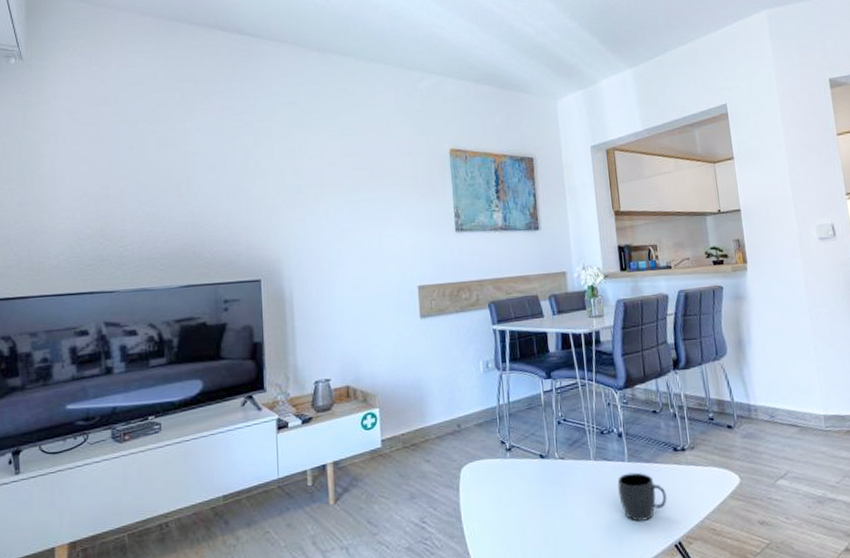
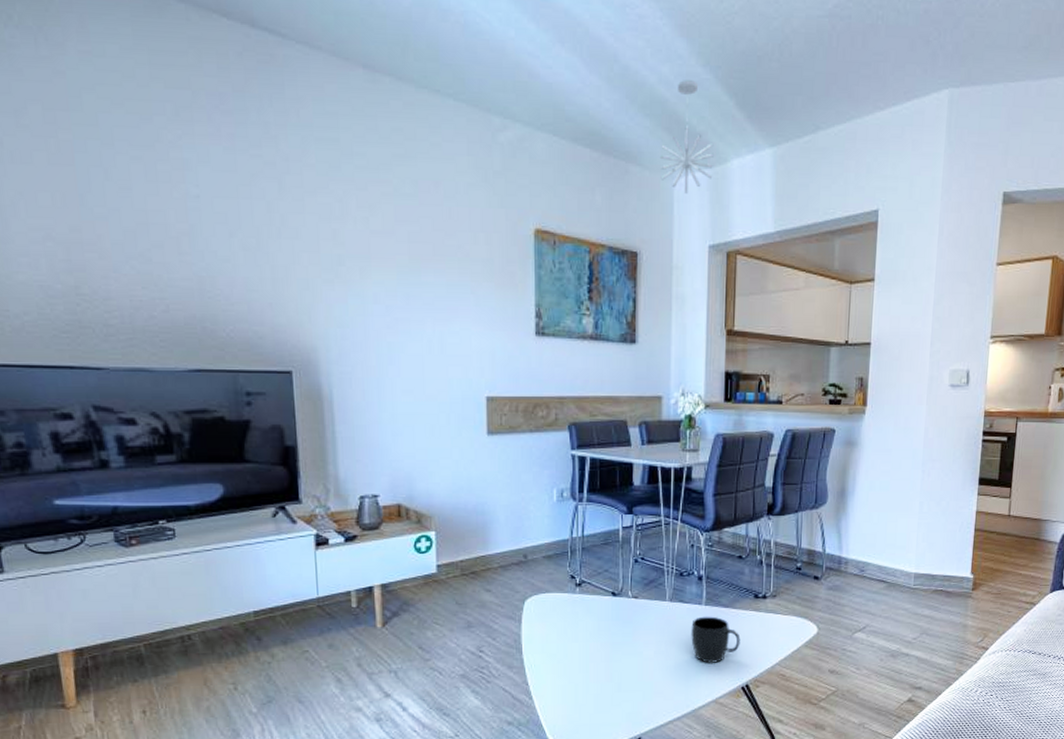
pendant light: none [543,29,587,110] -> present [659,80,714,194]

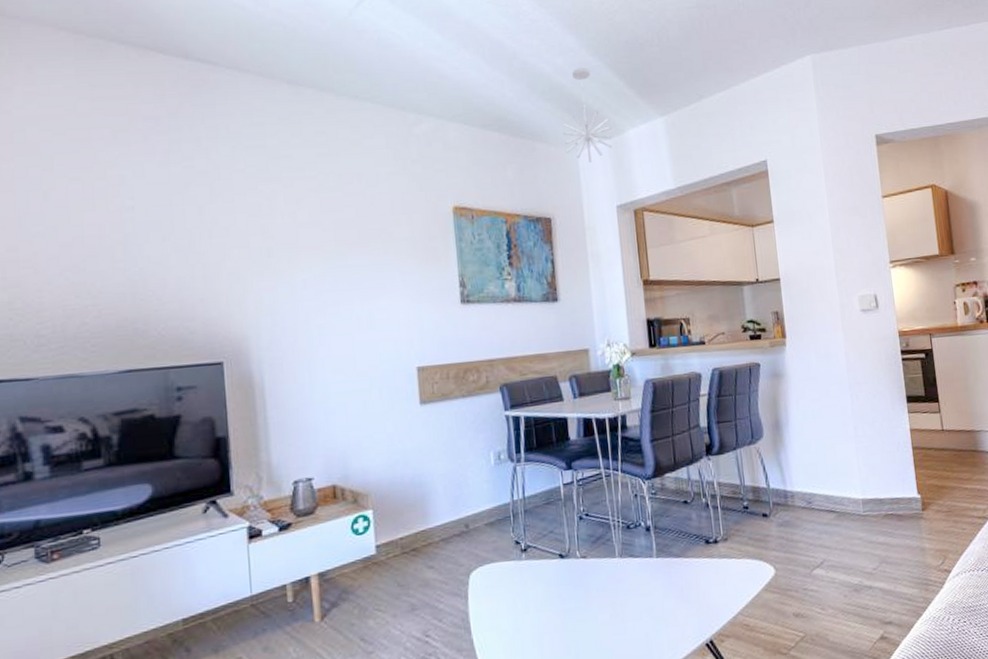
mug: present [691,616,741,663] -> none [645,568,698,621]

